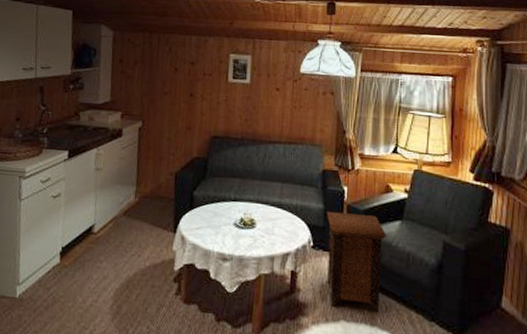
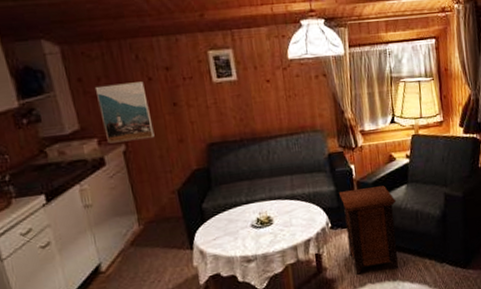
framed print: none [129,68,170,121] -> present [96,81,155,144]

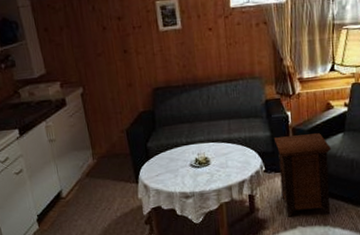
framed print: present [96,81,155,144] -> none [59,30,107,86]

